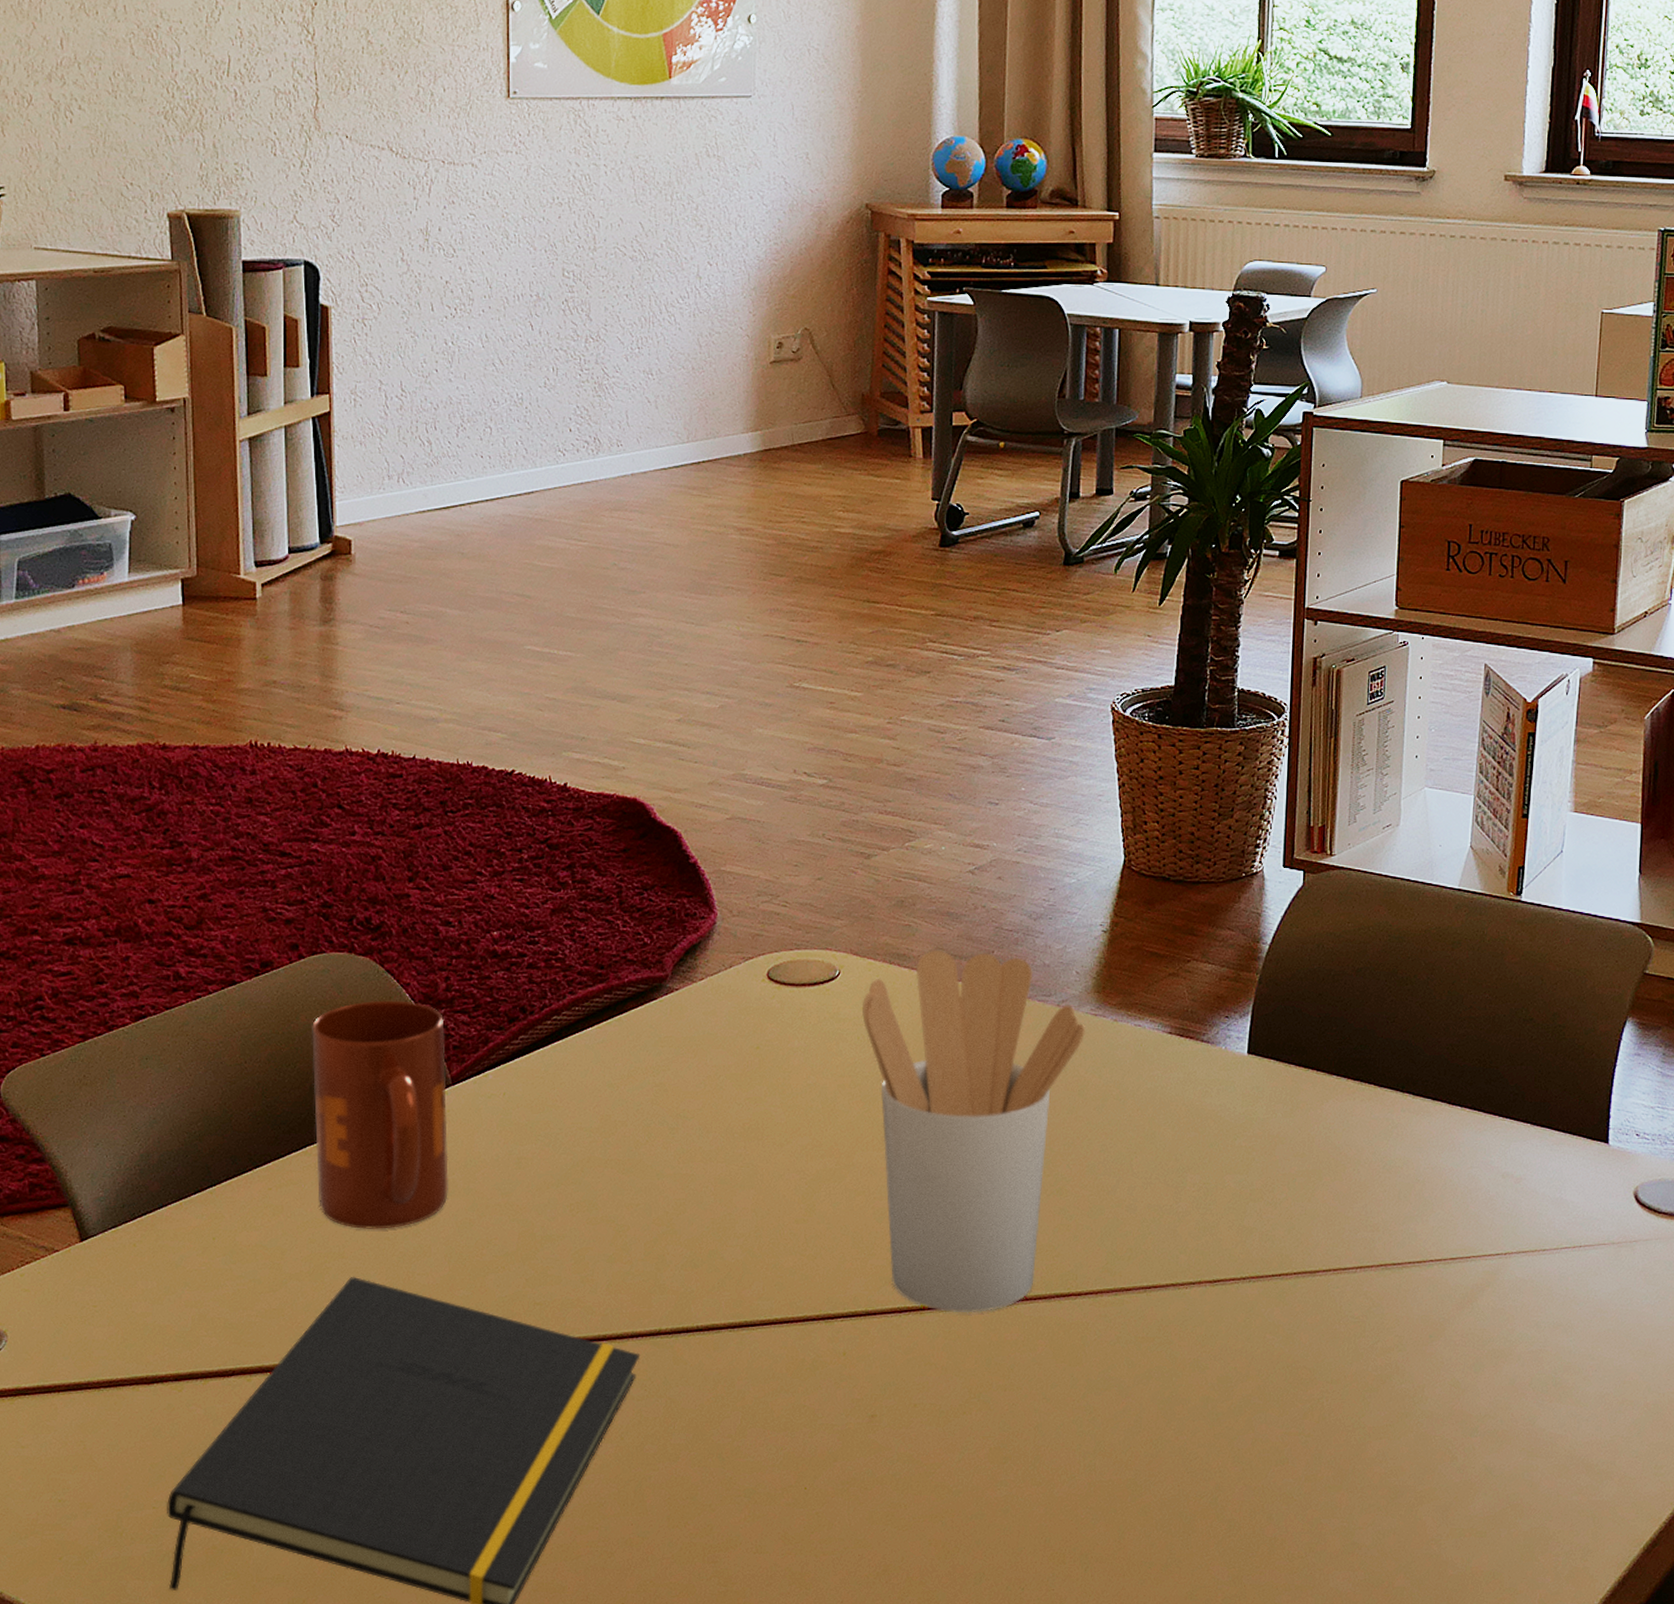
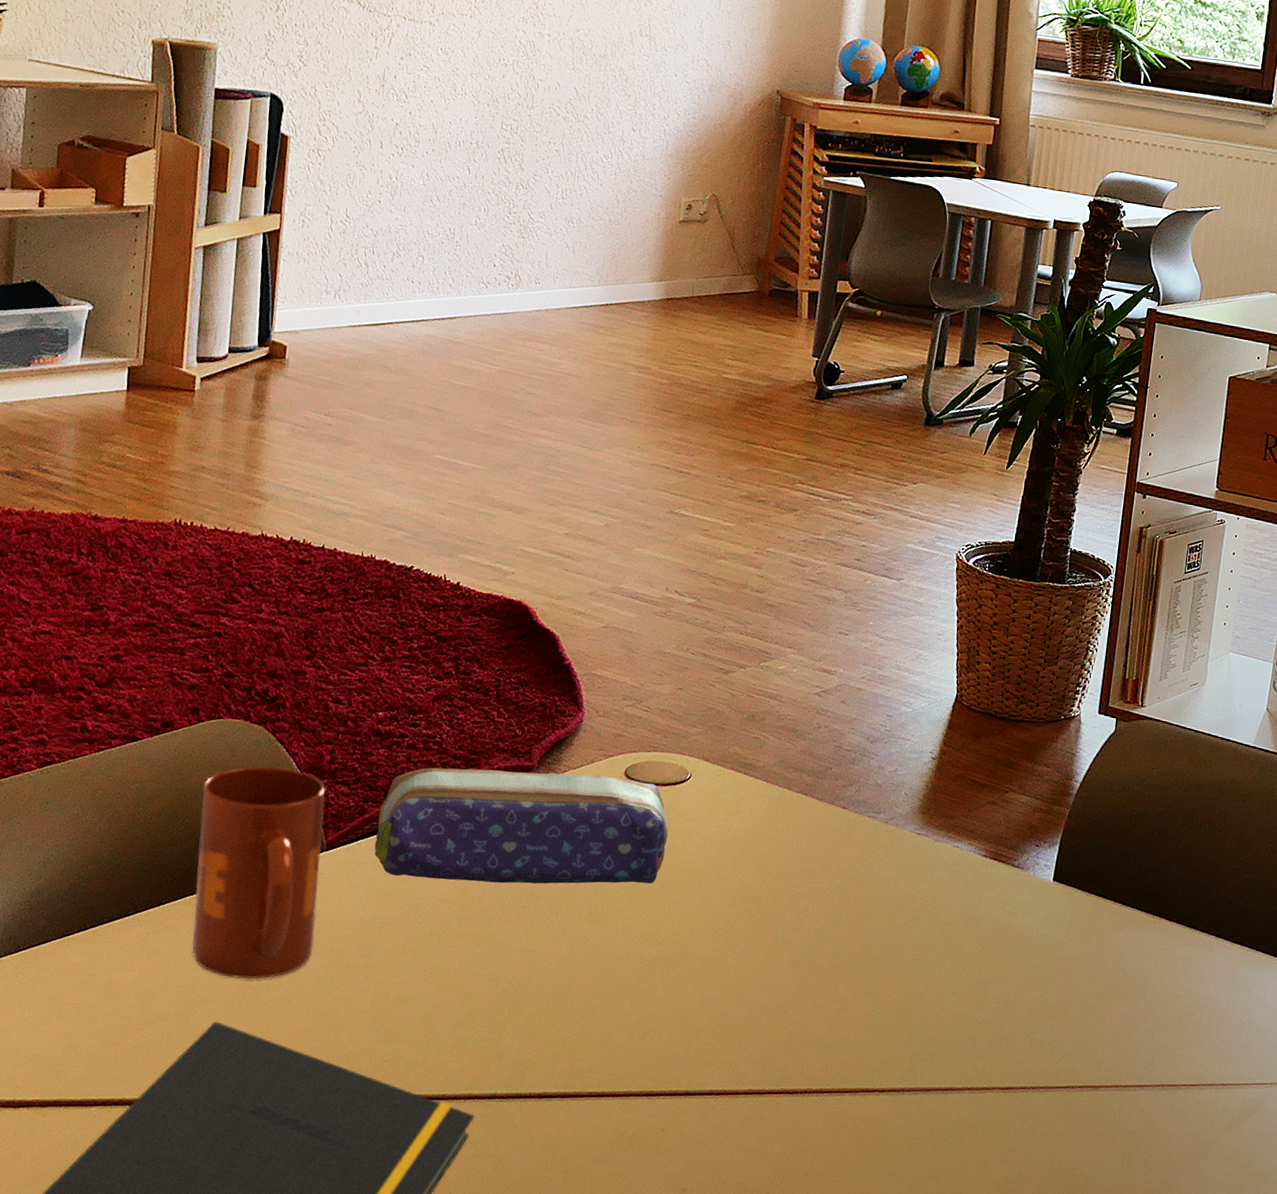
pencil case: none [503,980,821,1107] -> present [374,767,669,884]
utensil holder: present [861,951,1086,1313] -> none [708,763,909,1101]

